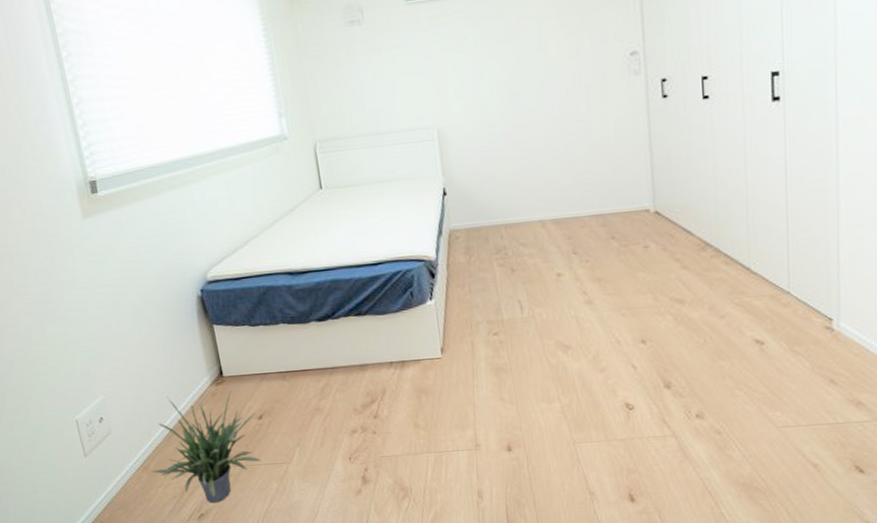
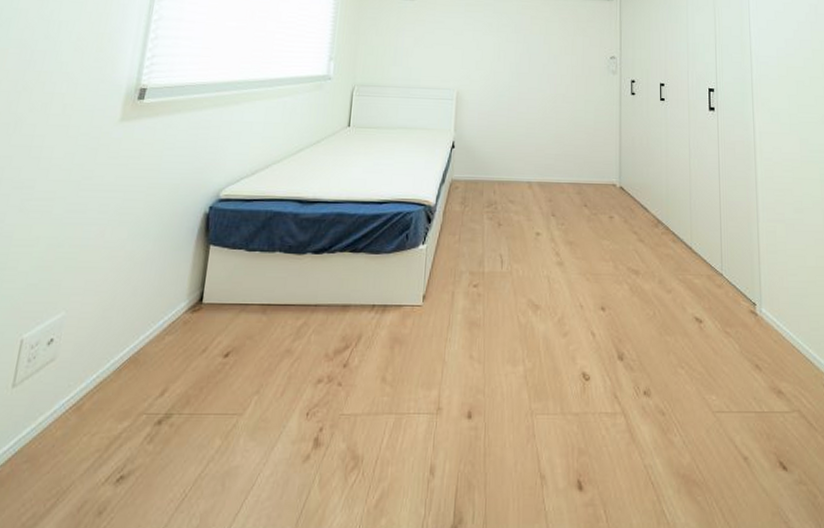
potted plant: present [151,390,261,504] -> none [83,319,223,462]

